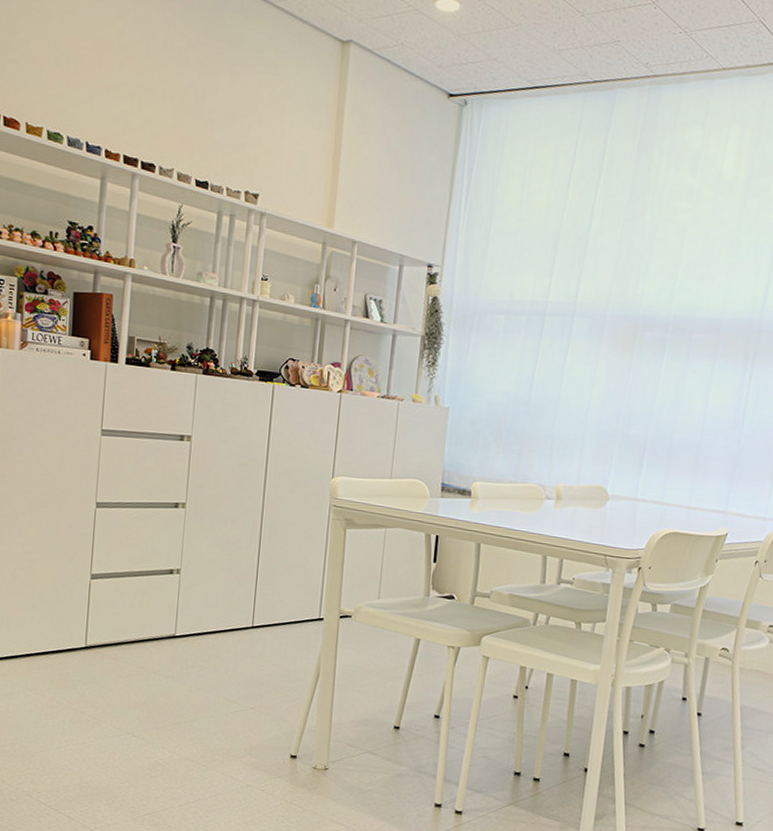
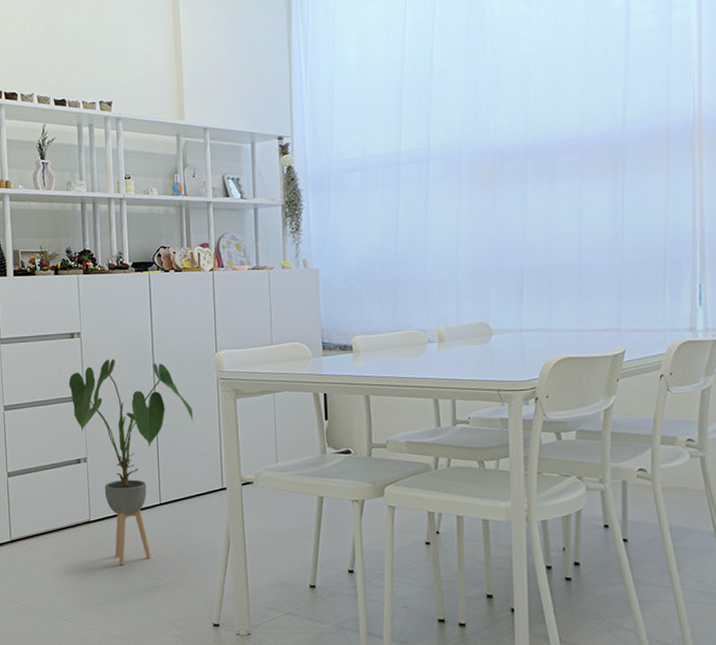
house plant: none [171,468,300,685] -> present [69,359,194,564]

